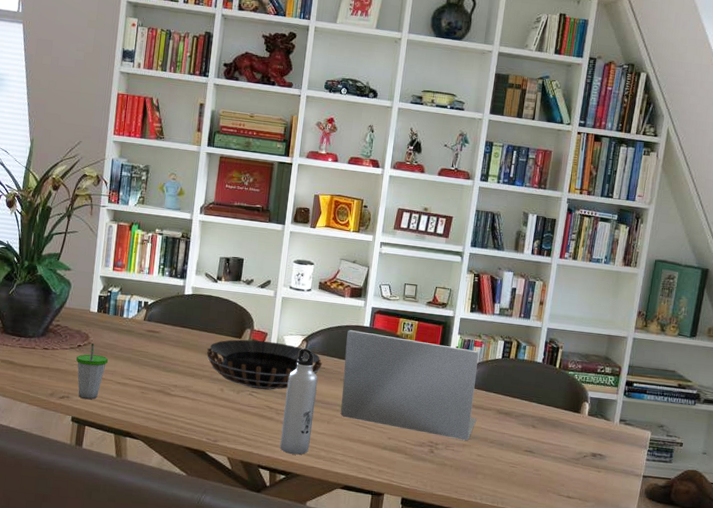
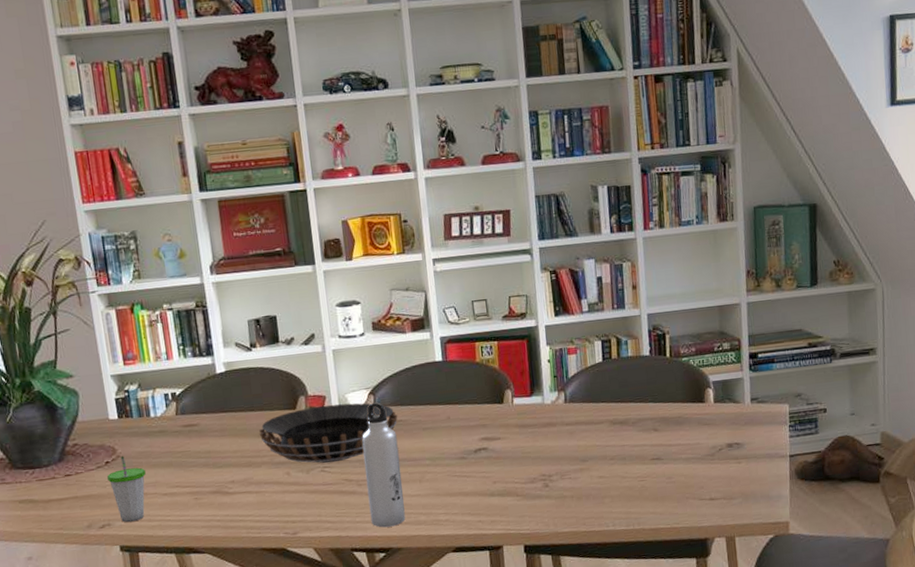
laptop: present [340,330,479,441] -> none [418,359,589,472]

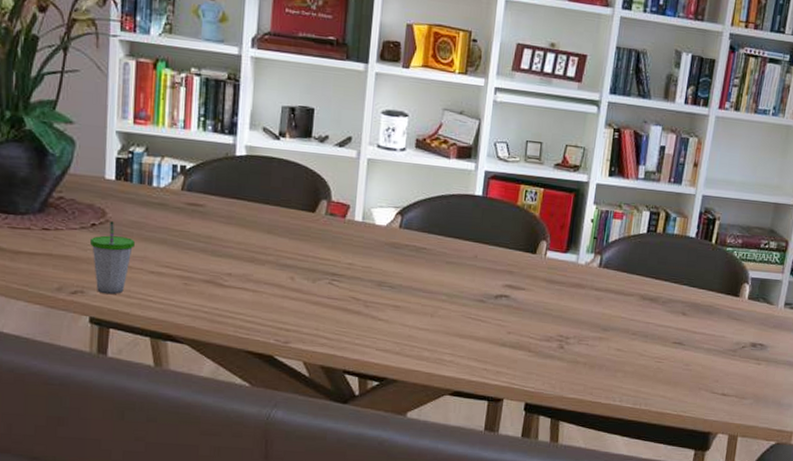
decorative bowl: present [259,403,398,464] -> none [269,213,423,278]
water bottle: present [362,402,406,528] -> none [370,223,418,357]

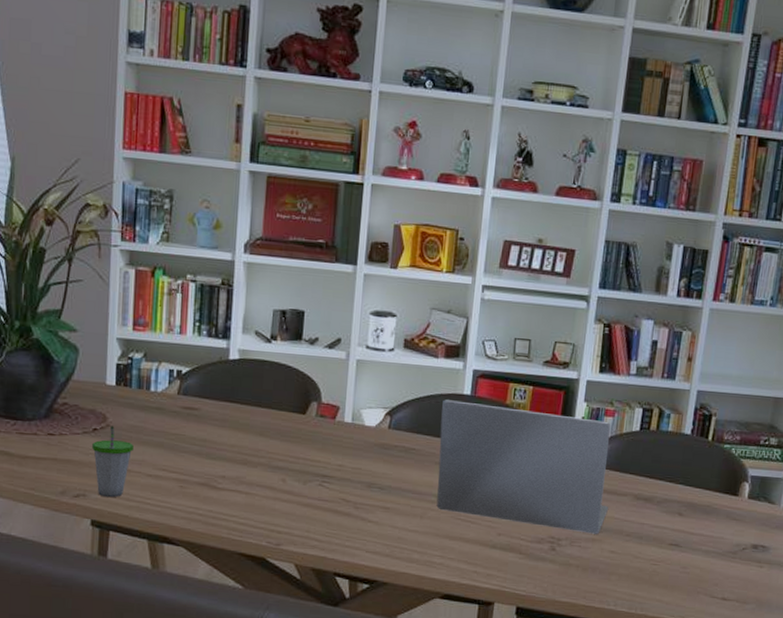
laptop: none [447,200,620,333] -> present [436,399,611,534]

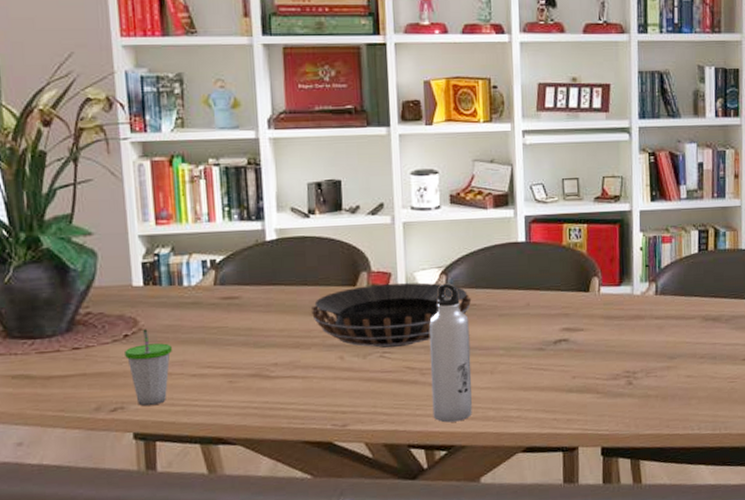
decorative bowl: none [261,415,412,479] -> present [310,282,472,348]
water bottle: none [360,424,407,559] -> present [429,283,472,423]
laptop: present [436,399,611,534] -> none [498,248,678,363]

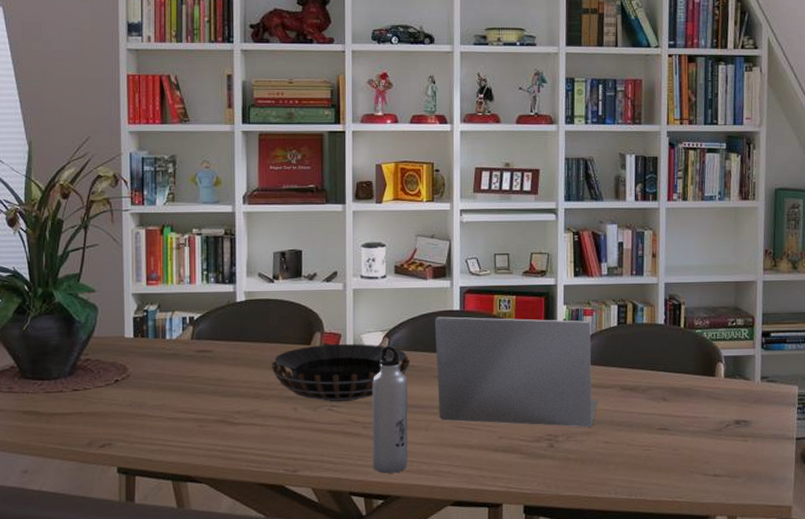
cup: present [125,329,172,407] -> none [115,376,153,444]
laptop: none [498,248,678,363] -> present [435,316,598,427]

